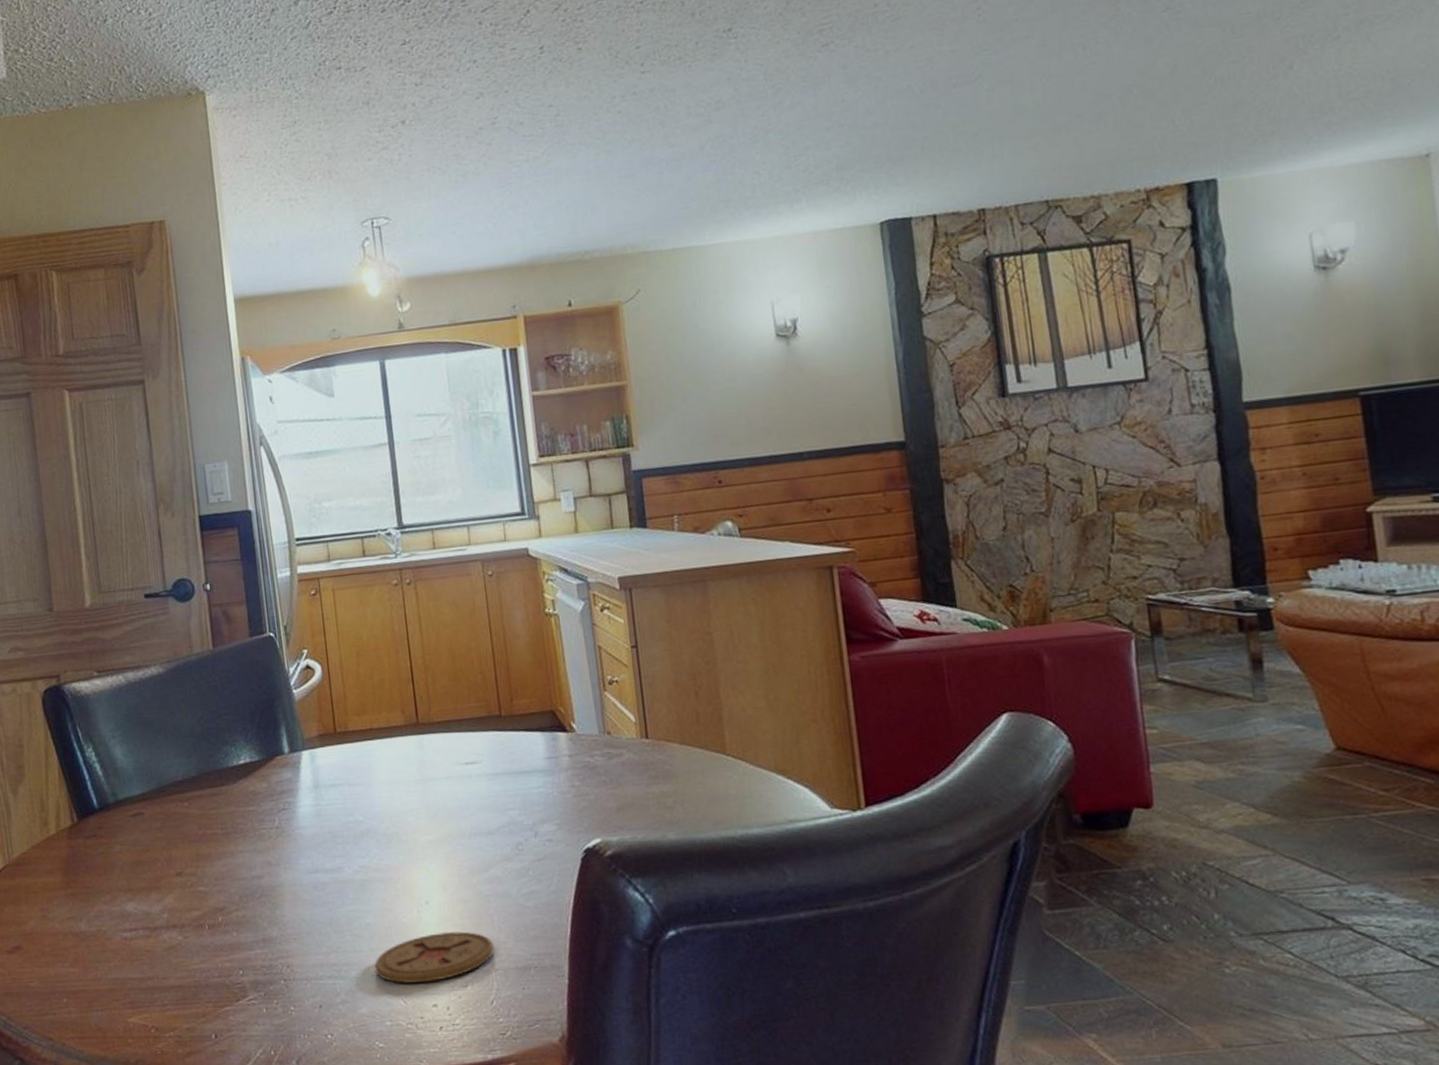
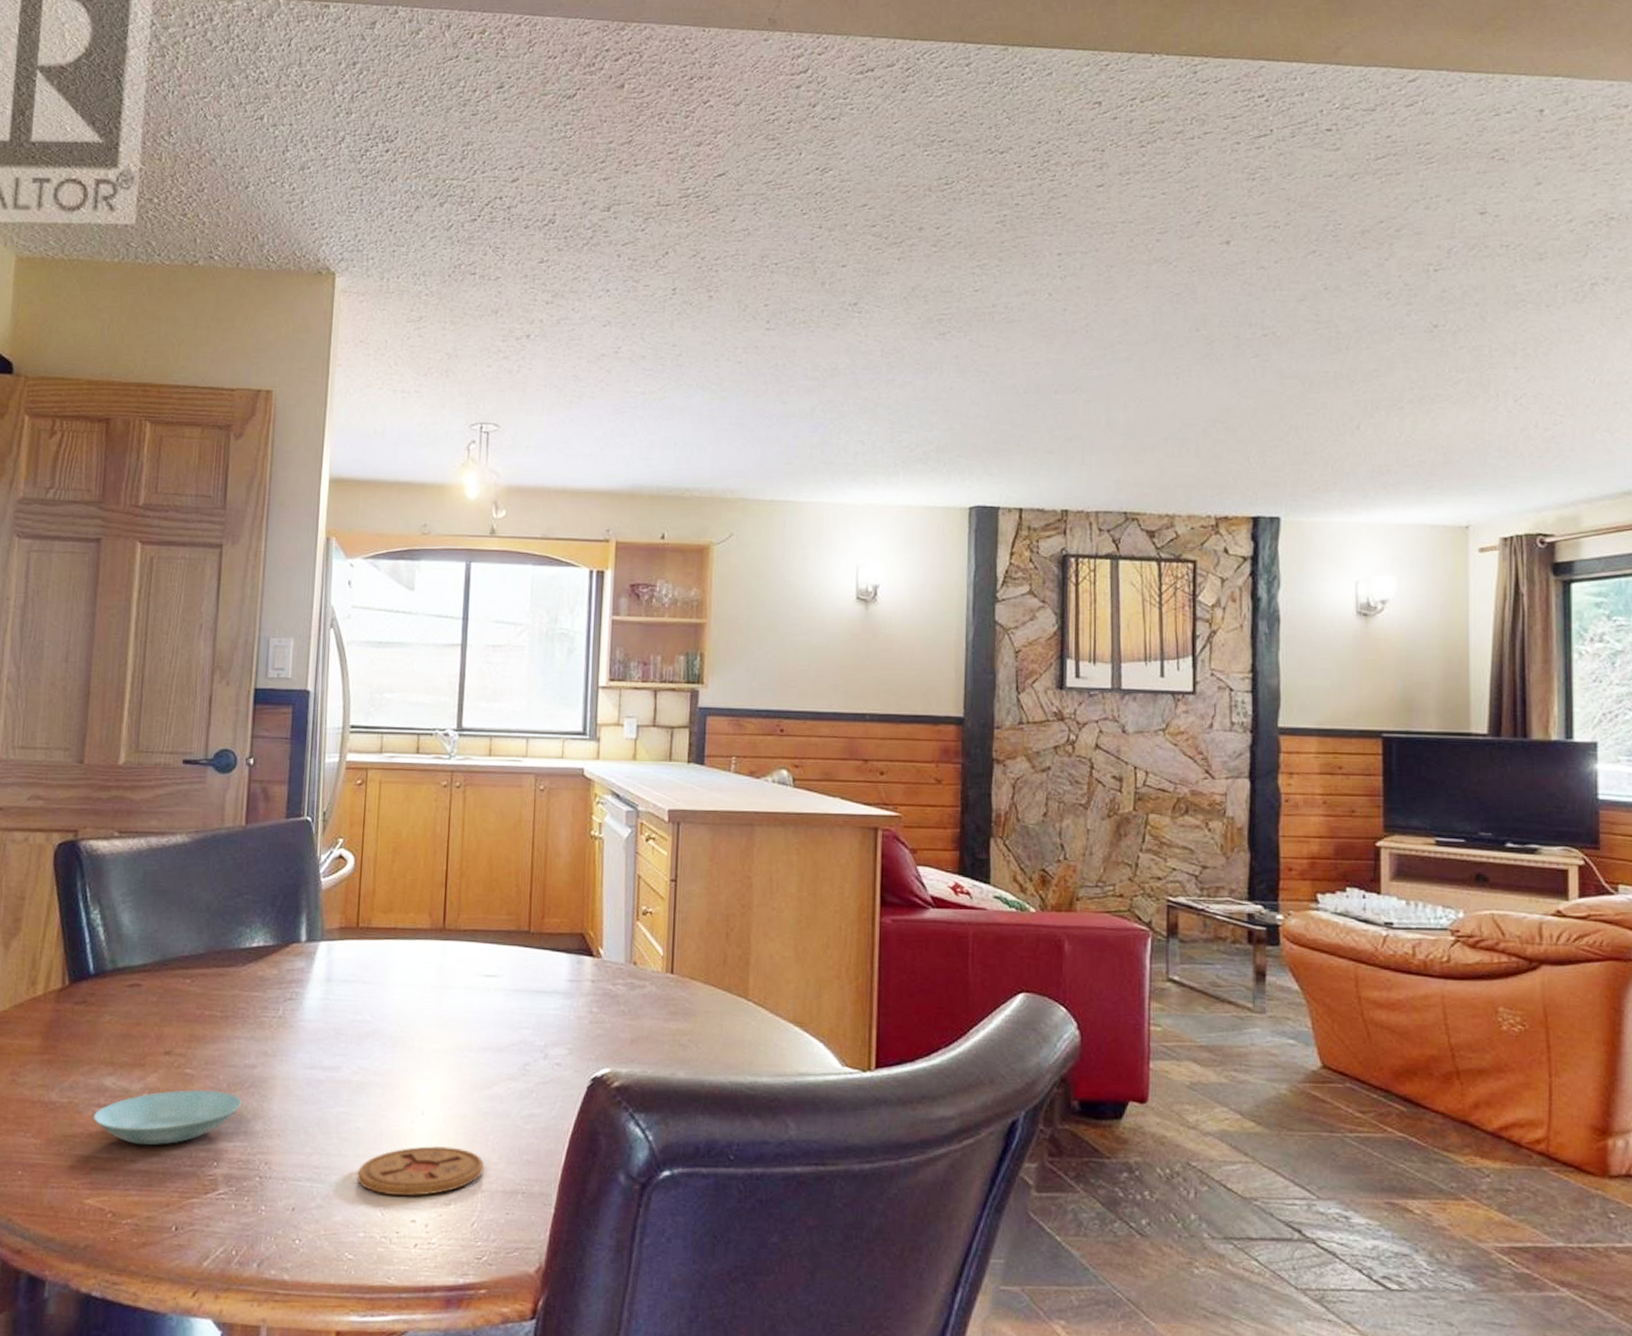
saucer: none [122,903,256,963] -> present [94,1090,242,1146]

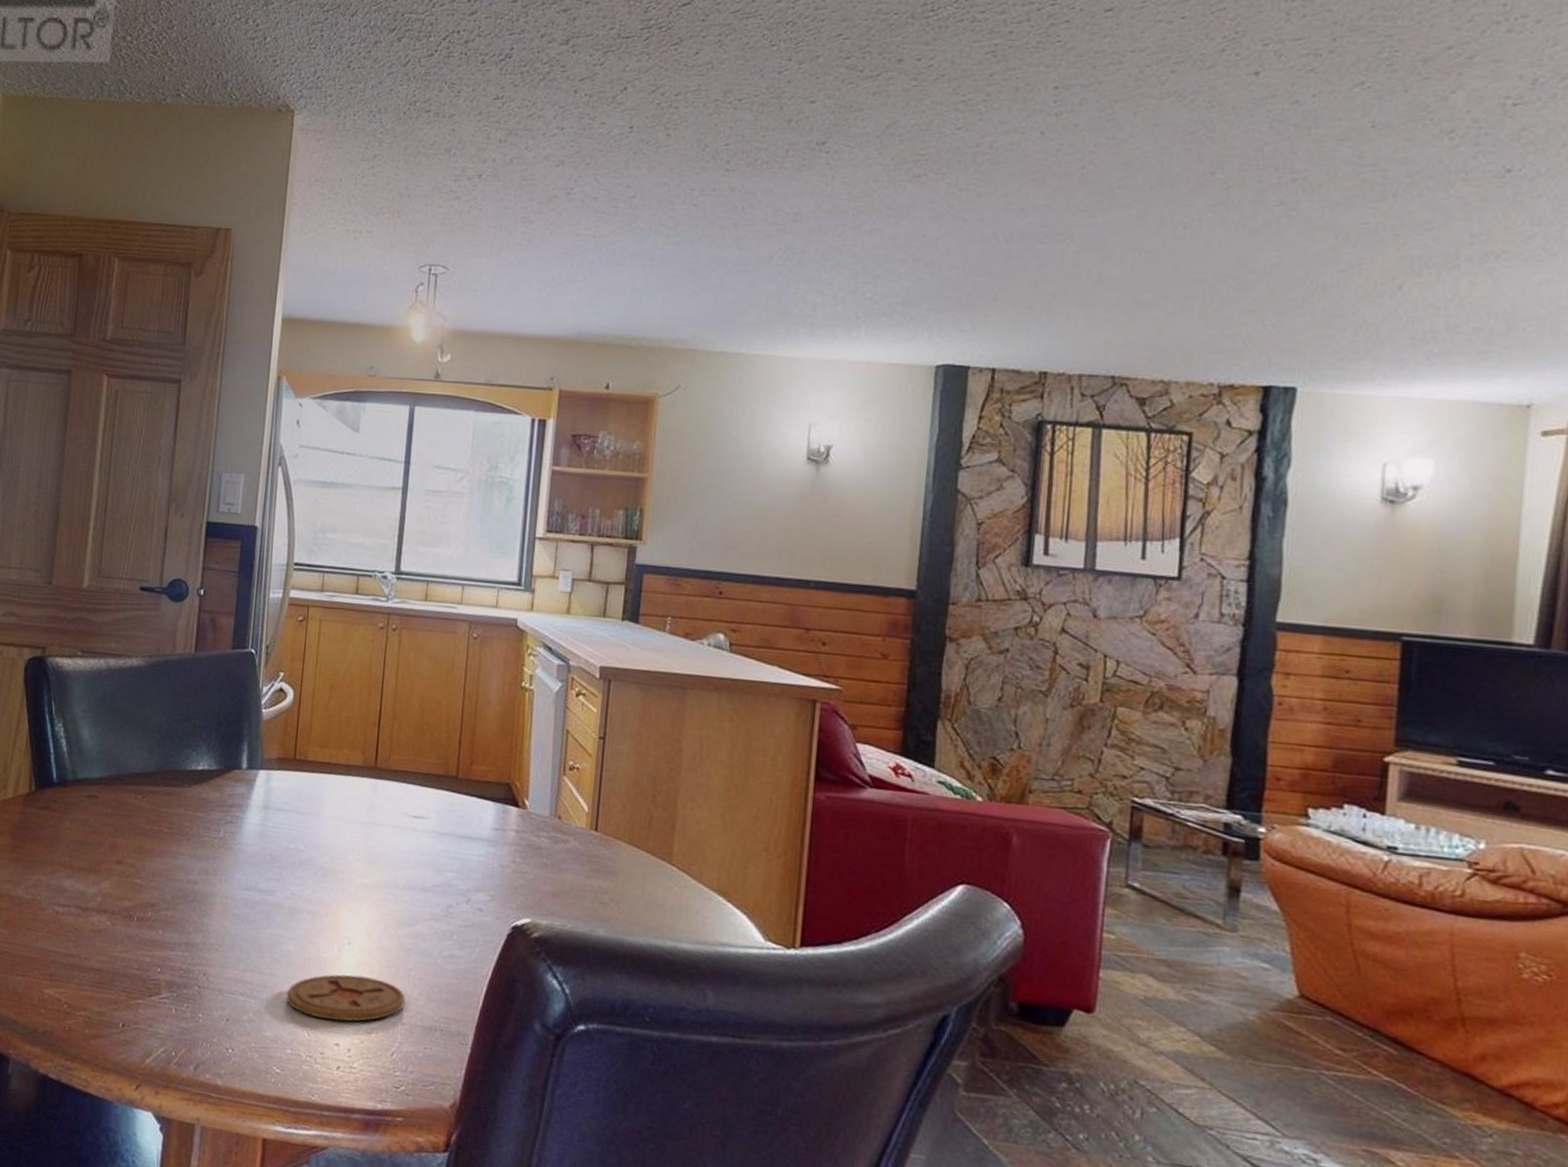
saucer: present [94,1090,242,1146] -> none [54,897,185,947]

